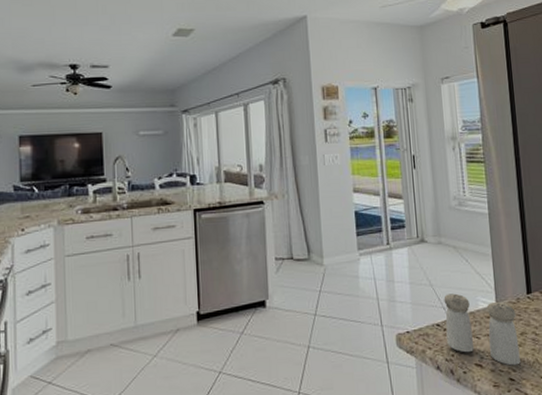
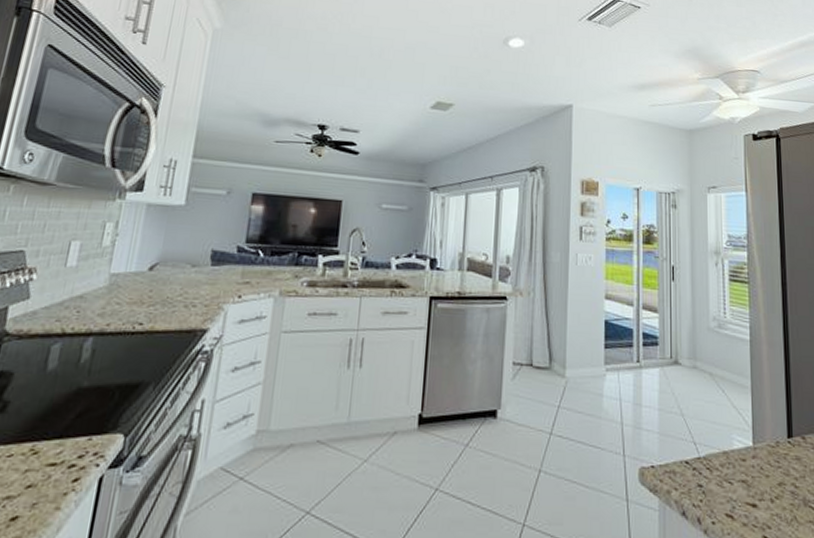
salt and pepper shaker: present [444,293,521,366] -> none [695,427,777,521]

